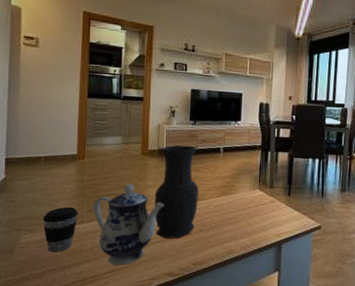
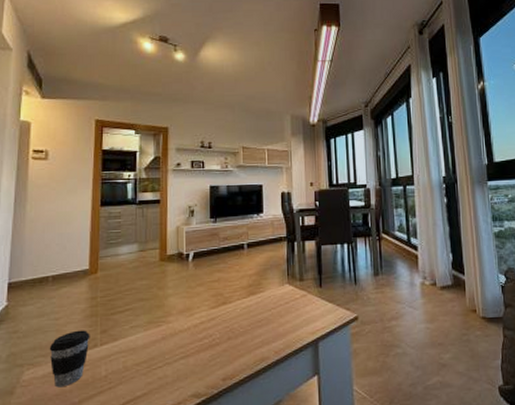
teapot: present [94,183,164,265] -> none [108,294,186,393]
vase: present [154,144,199,239] -> none [176,245,224,353]

